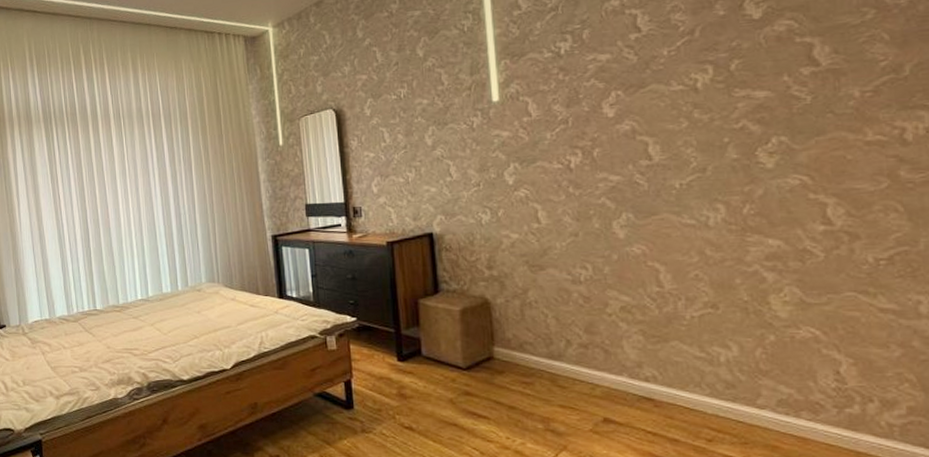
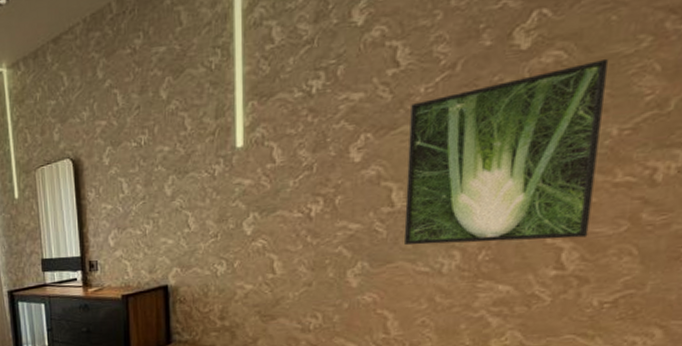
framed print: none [656,29,850,198] -> present [403,59,609,245]

